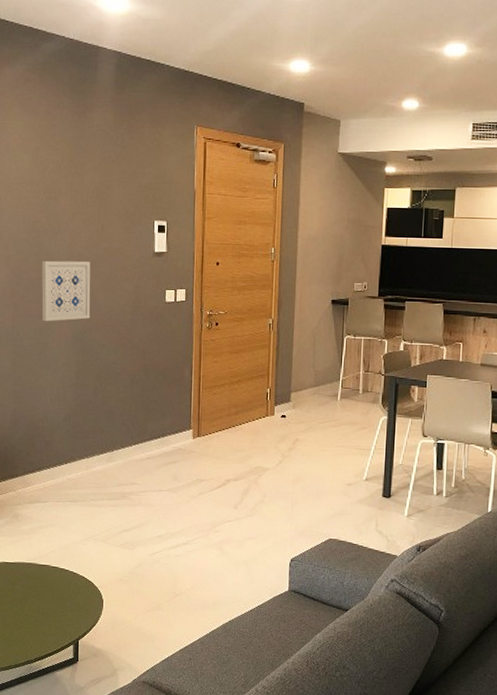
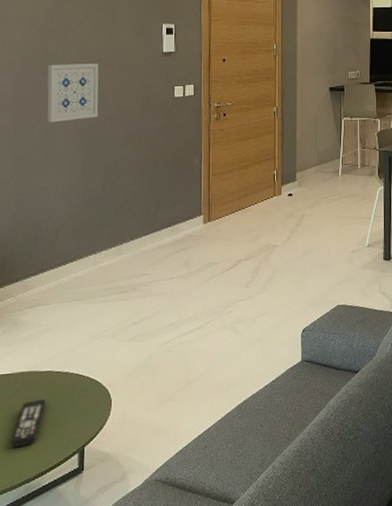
remote control: none [15,590,44,631] -> present [11,399,46,448]

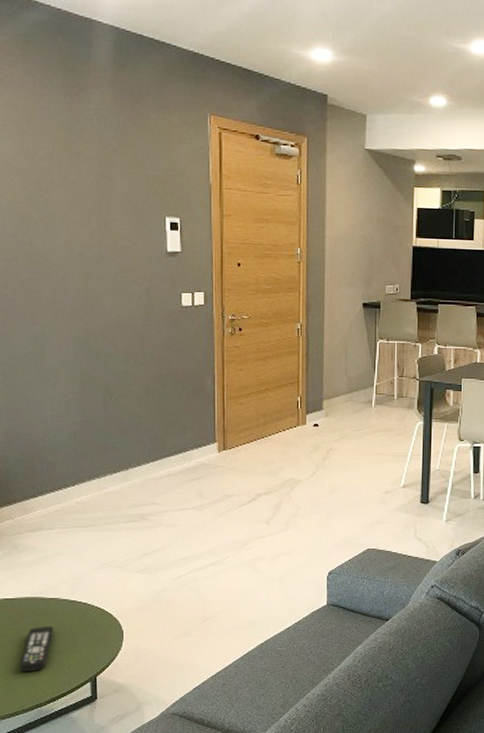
wall art: present [47,63,99,123] -> none [34,260,95,329]

